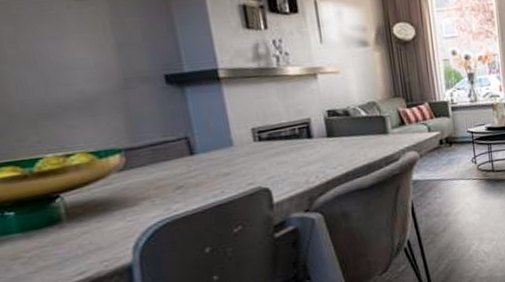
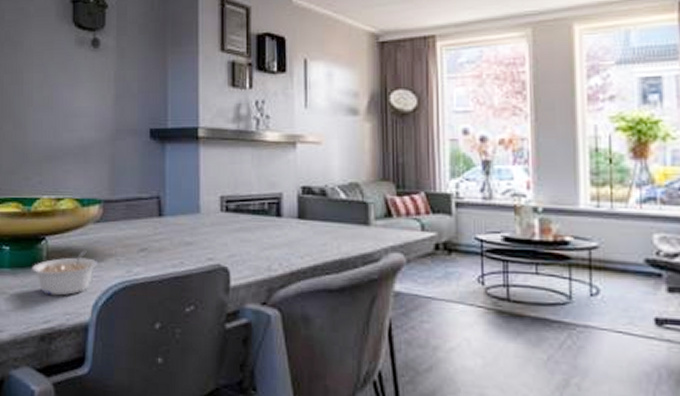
legume: none [49,199,131,249] -> present [32,250,99,296]

